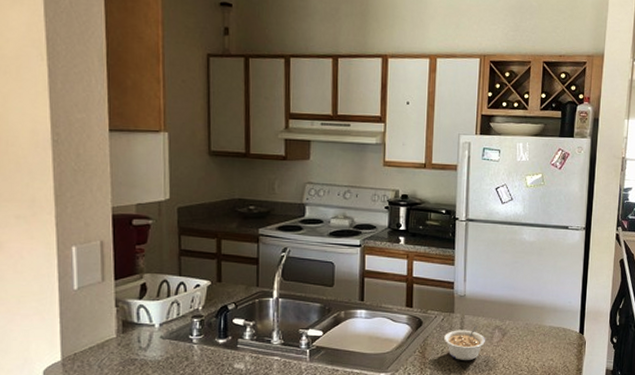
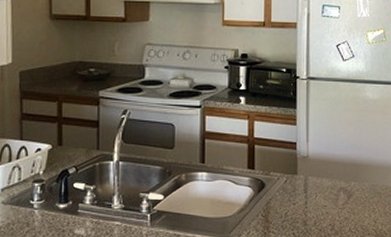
legume: present [444,325,485,361] -> none [288,187,330,225]

